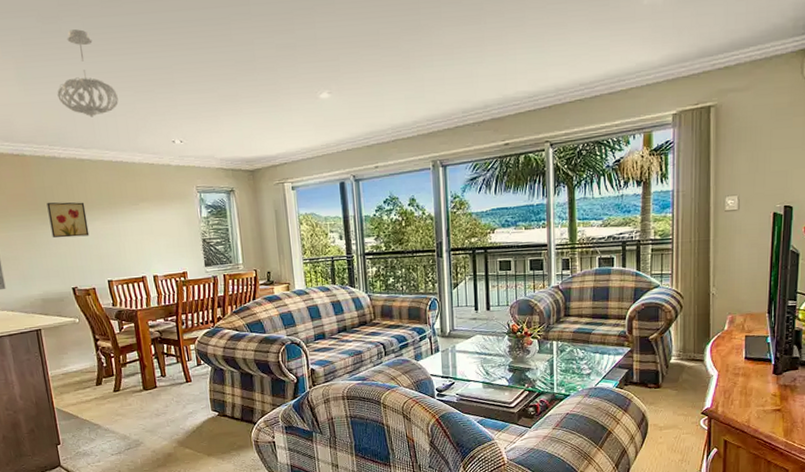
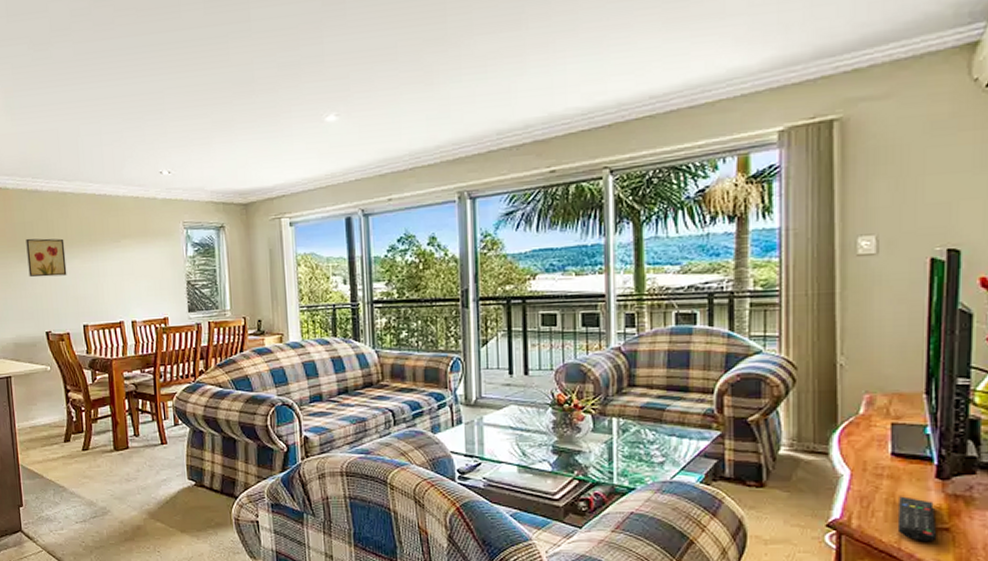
pendant light: present [57,29,119,117] -> none [43,55,105,148]
remote control: none [747,388,773,420] -> present [897,496,937,541]

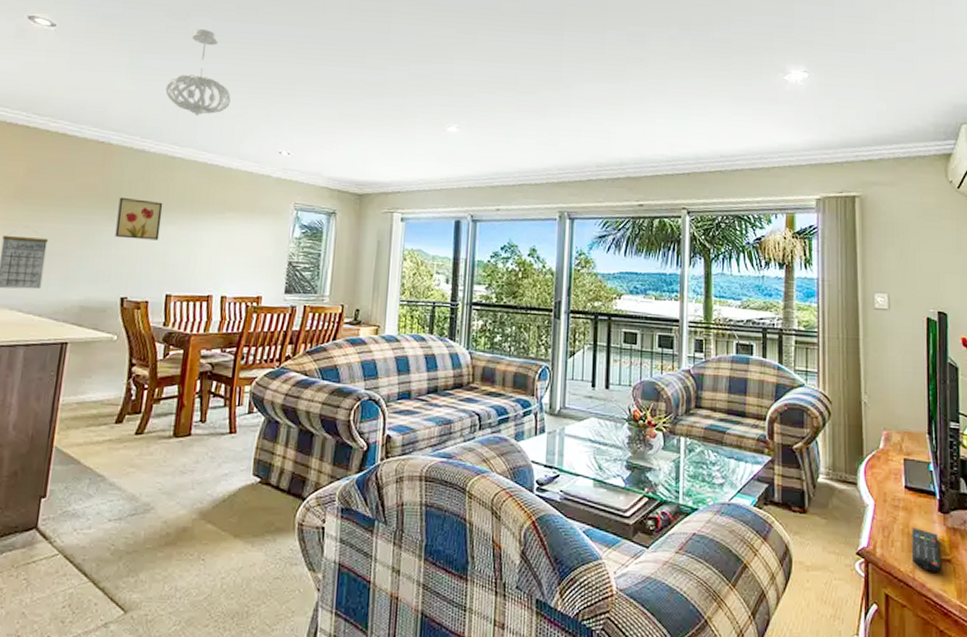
pendant light: none [43,55,105,148] -> present [165,29,231,116]

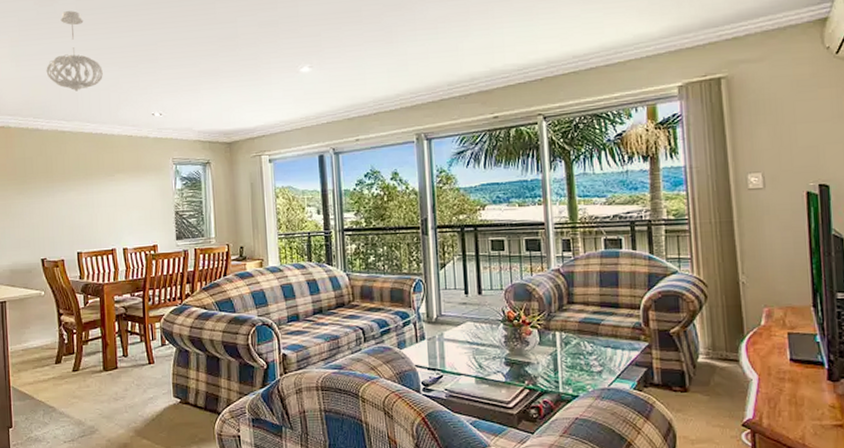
wall art: present [115,197,163,241] -> none [25,172,64,208]
remote control: present [911,527,942,572] -> none [800,397,834,437]

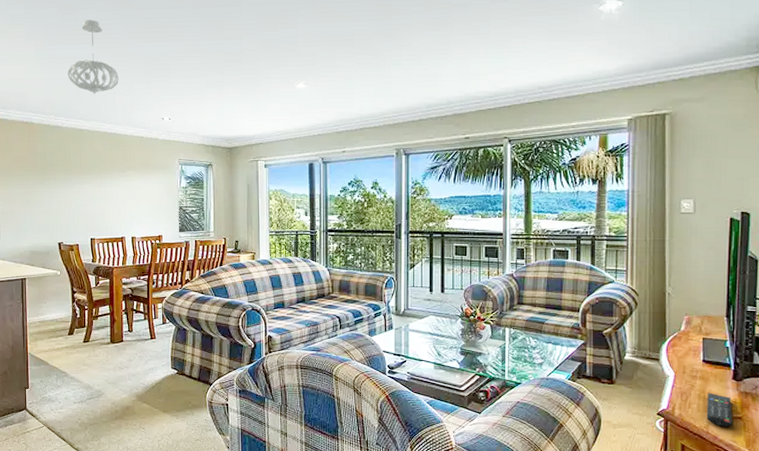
remote control: none [800,397,834,437] -> present [706,393,733,427]

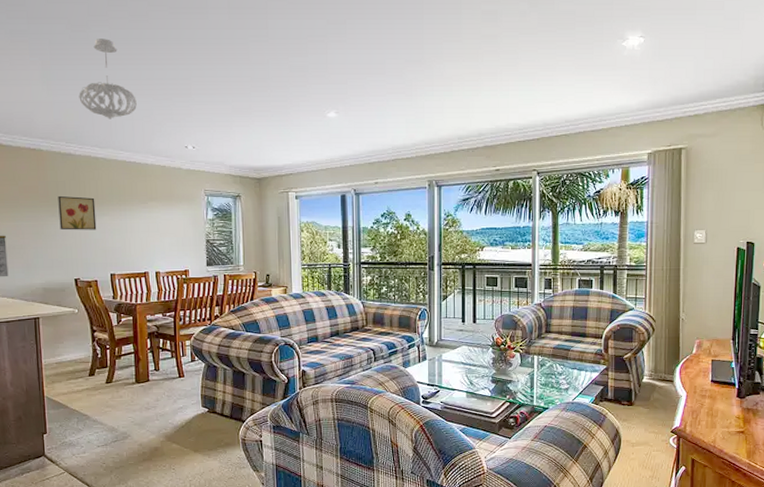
wall art: none [46,165,80,197] -> present [58,195,97,231]
remote control: present [706,393,733,427] -> none [713,410,737,441]

